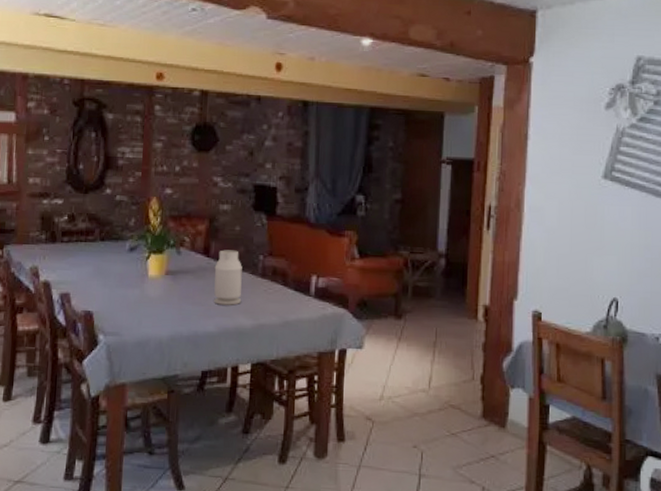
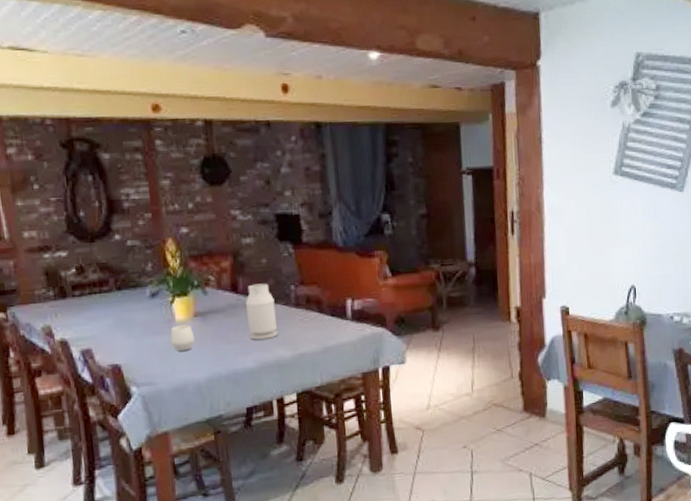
cup: none [141,281,163,307] -> present [170,324,195,351]

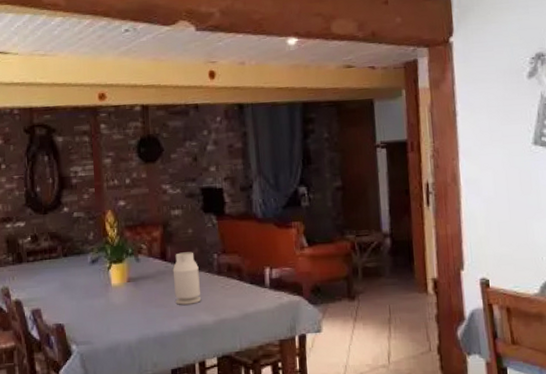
cup: present [170,324,195,351] -> none [107,289,128,314]

